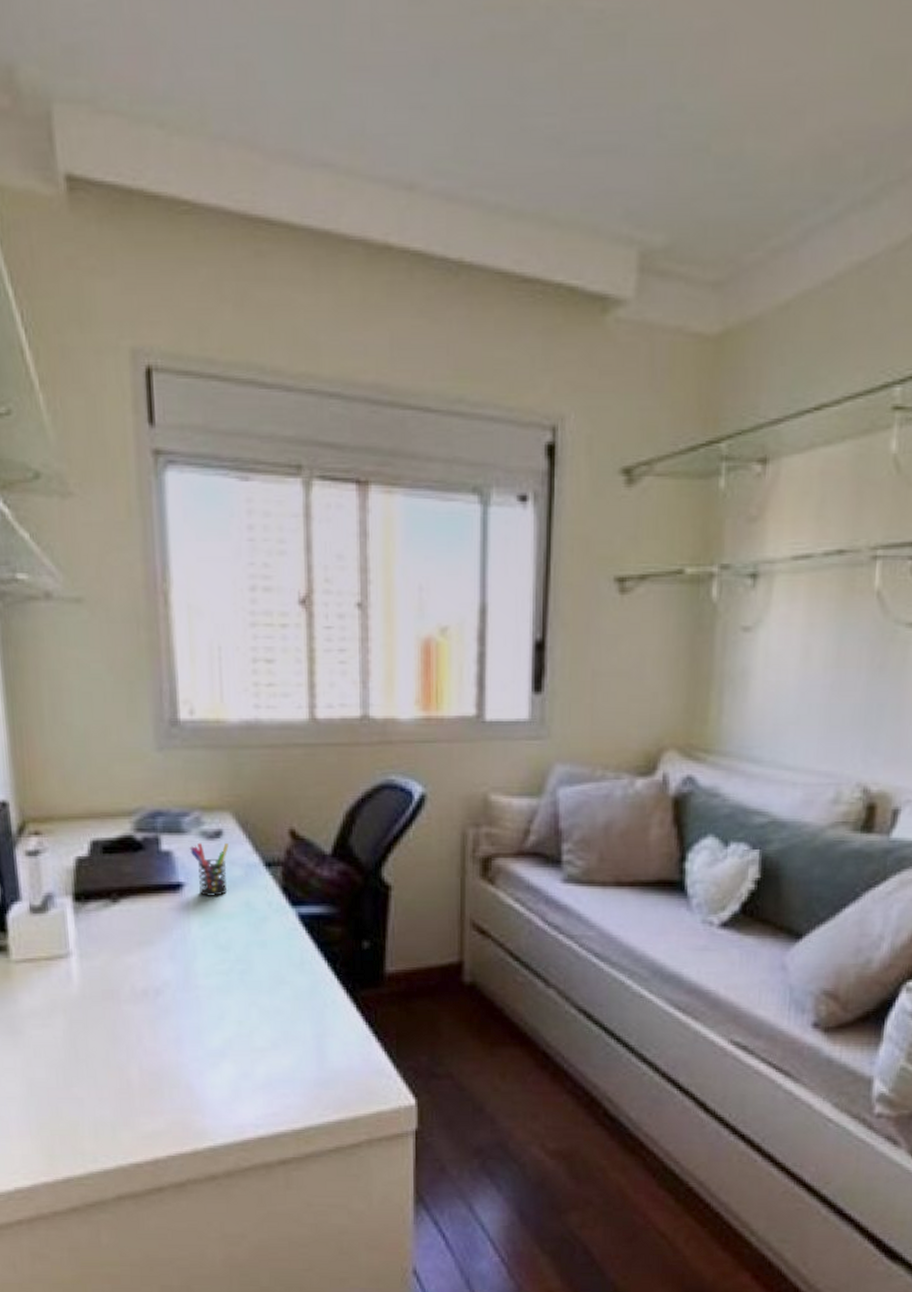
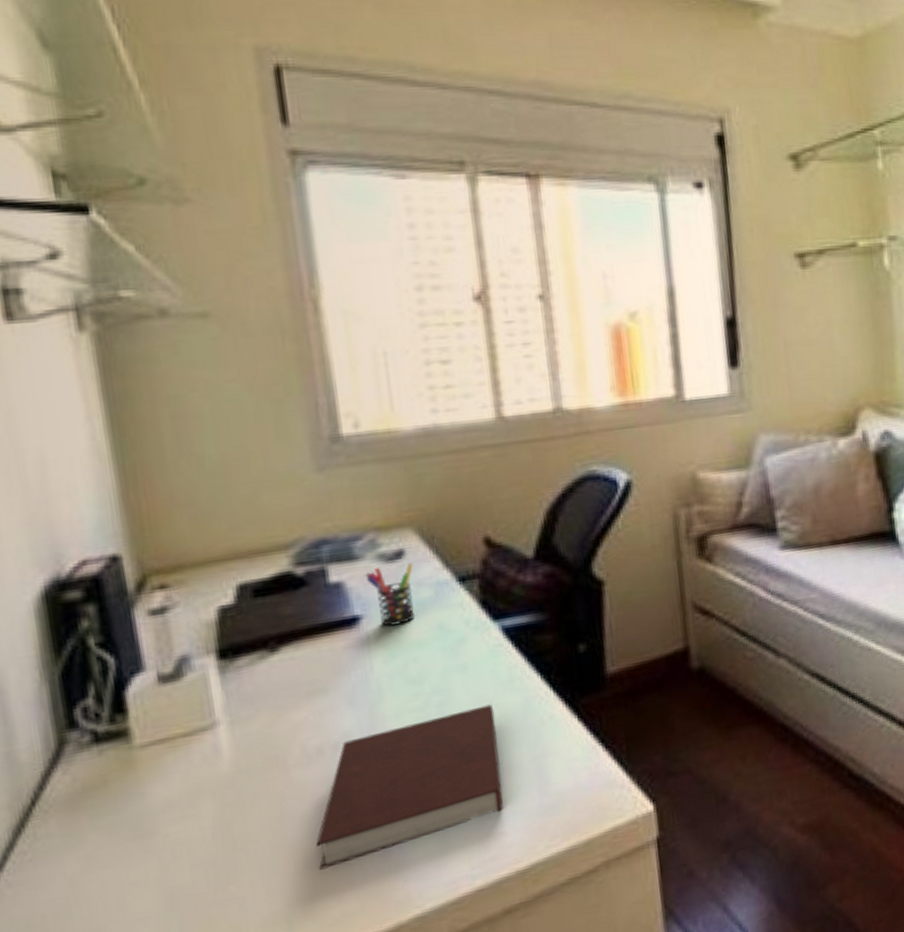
notebook: none [137,980,287,1091] -> present [316,704,503,870]

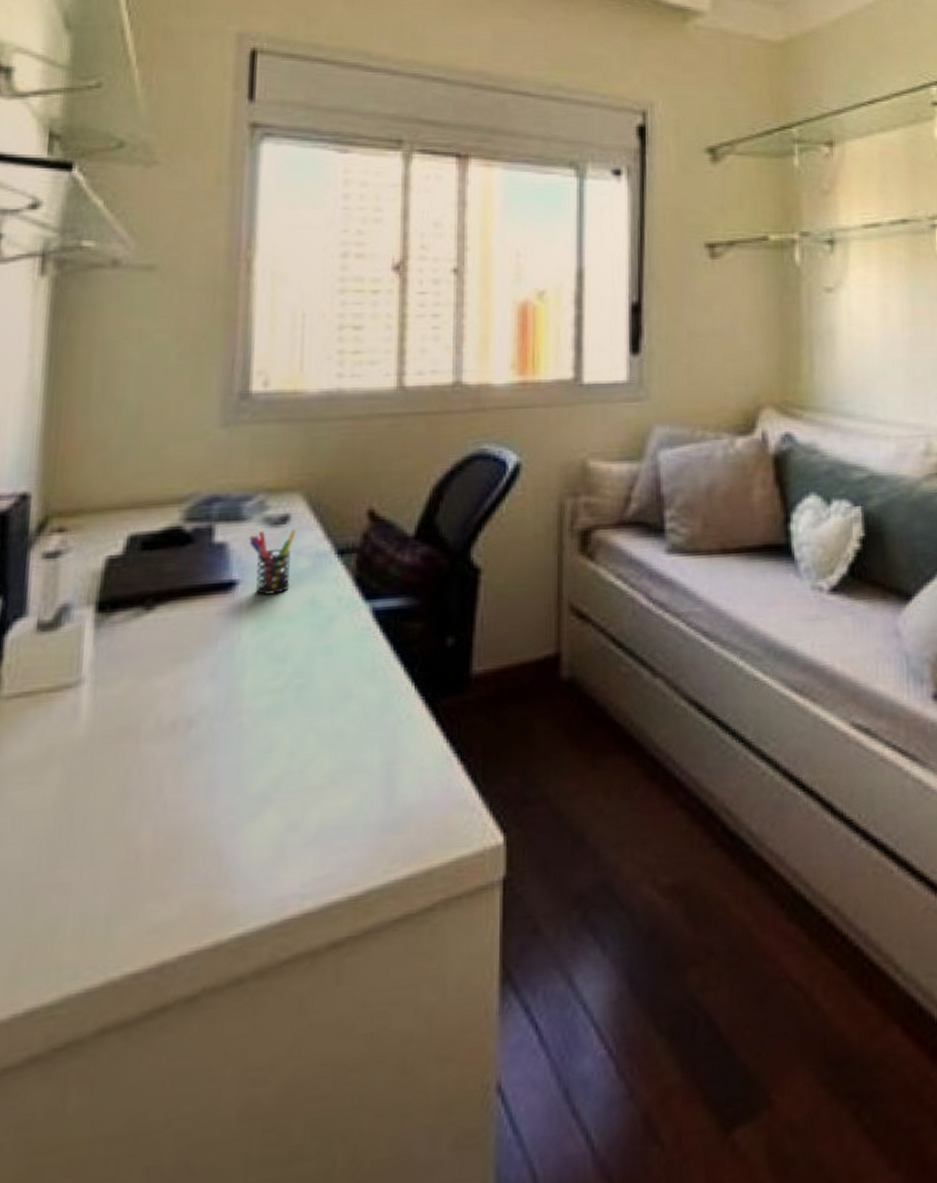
notebook: present [316,704,503,870] -> none [150,694,352,864]

